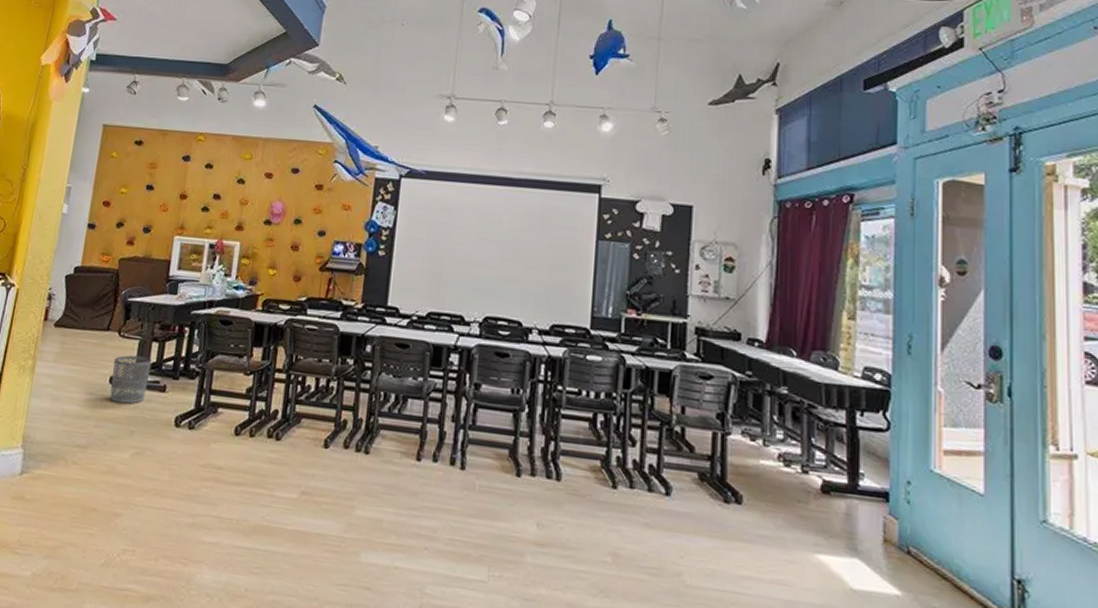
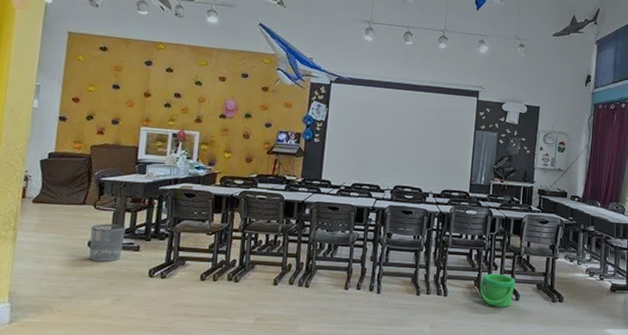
bucket: none [609,451,665,505] -> present [479,273,516,307]

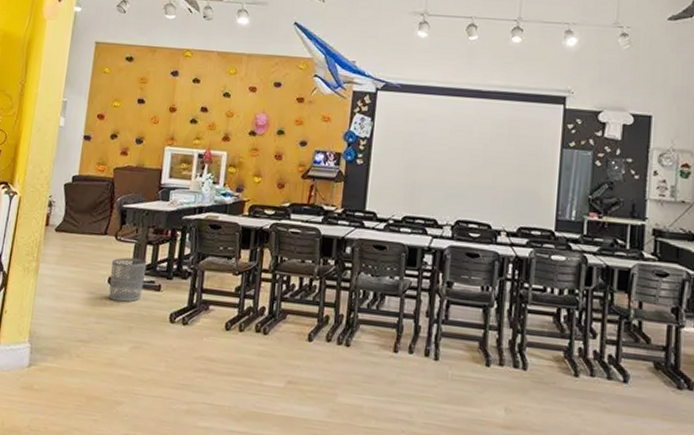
bucket: present [479,273,516,307] -> none [571,342,623,392]

